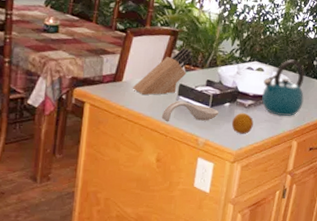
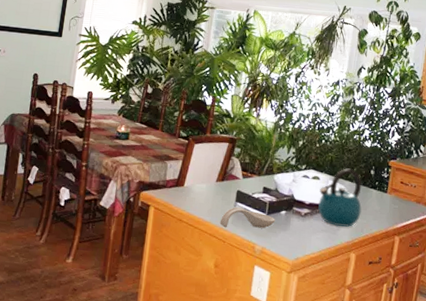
knife block: present [132,47,193,95] -> none [193,154,250,201]
fruit: present [231,113,254,134] -> none [287,221,310,244]

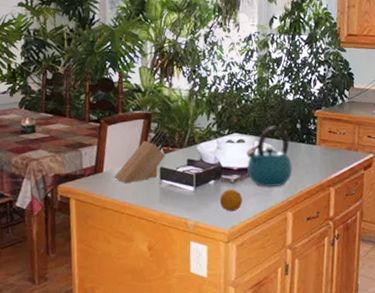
knife block: none [193,154,250,201] -> present [113,129,170,183]
spoon rest: present [219,206,275,229] -> none [147,184,205,208]
fruit: none [287,221,310,244] -> present [219,189,243,212]

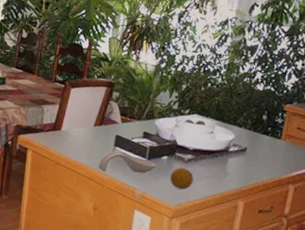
knife block: present [113,129,170,183] -> none [70,98,130,145]
spoon rest: none [147,184,205,208] -> present [98,151,156,174]
kettle: present [246,125,293,188] -> none [203,113,252,174]

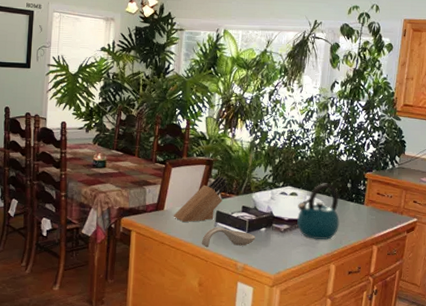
knife block: none [70,98,130,145] -> present [173,175,228,222]
fruit: present [169,167,194,190] -> none [268,237,290,259]
kettle: none [203,113,252,174] -> present [297,183,340,240]

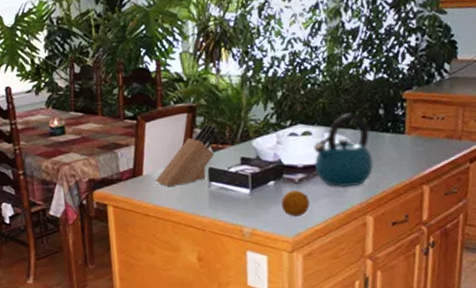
spoon rest: present [201,226,256,248] -> none [194,187,263,214]
fruit: none [268,237,290,259] -> present [281,190,310,217]

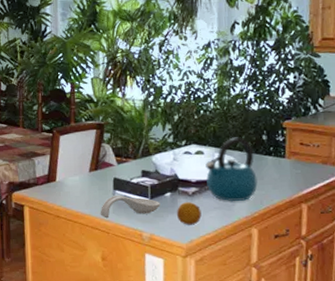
knife block: present [155,123,220,187] -> none [66,139,124,192]
spoon rest: none [194,187,263,214] -> present [100,195,160,219]

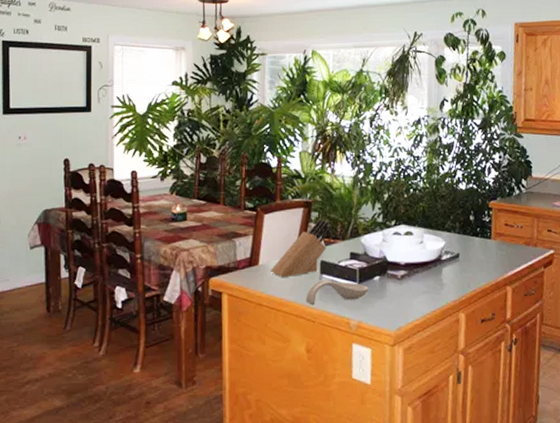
knife block: none [66,139,124,192] -> present [270,219,332,277]
fruit: present [176,202,202,225] -> none [384,286,410,311]
kettle: present [205,137,258,202] -> none [415,217,465,286]

